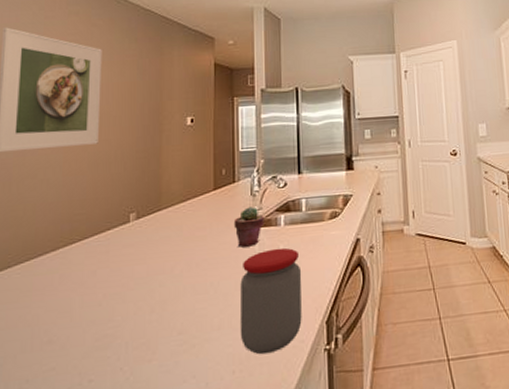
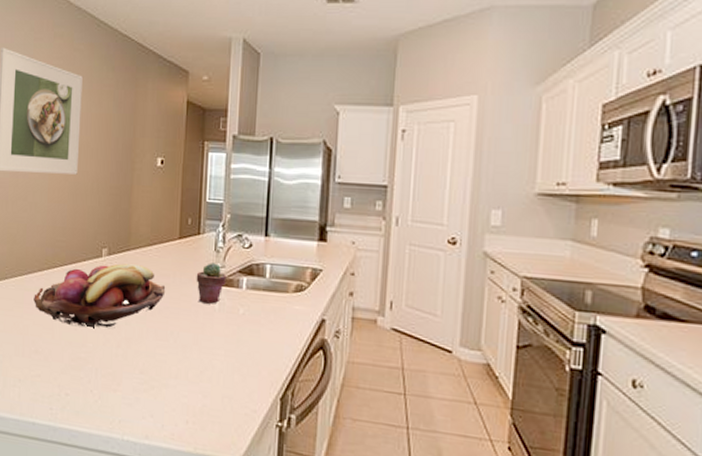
fruit basket: none [46,223,203,303] -> present [34,263,166,328]
jar: present [239,247,302,355] -> none [195,310,260,415]

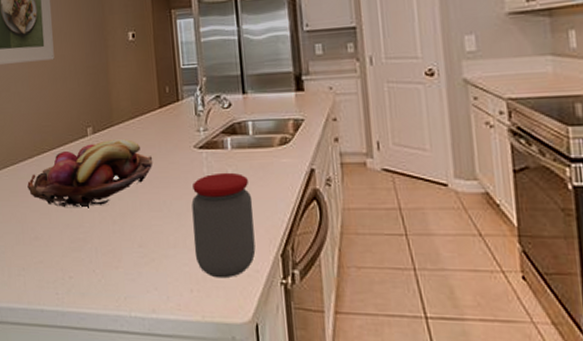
jar: none [195,310,260,415] -> present [191,172,256,279]
potted succulent: present [196,263,226,304] -> none [180,127,211,168]

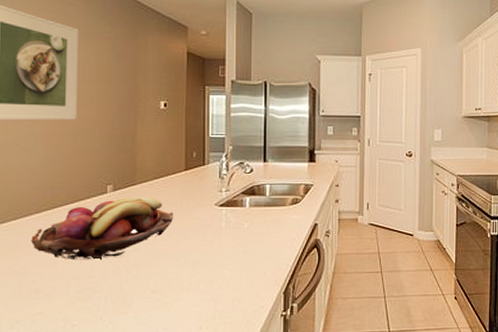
jar: present [191,172,256,279] -> none [206,226,264,315]

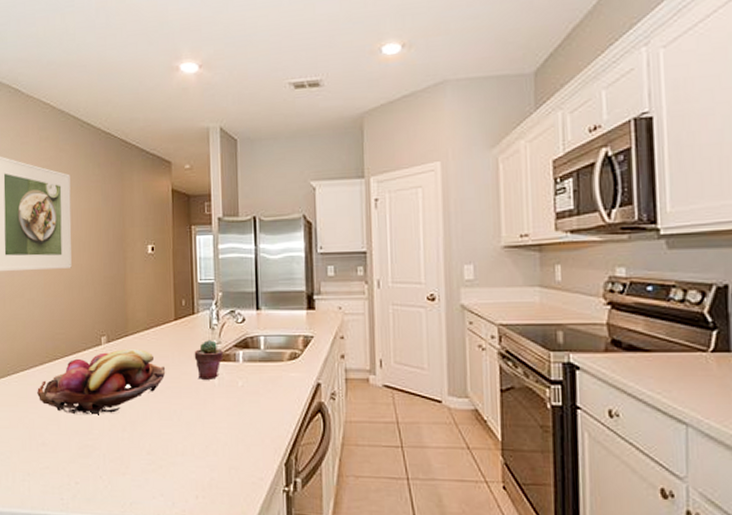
potted succulent: none [203,188,231,223] -> present [194,340,223,380]

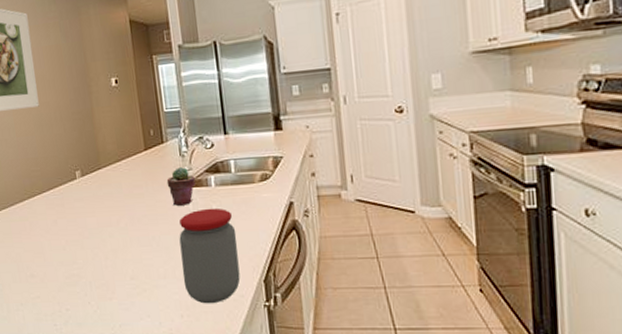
fruit basket: present [37,349,166,415] -> none [20,181,141,247]
jar: none [201,384,261,486] -> present [179,208,241,304]

